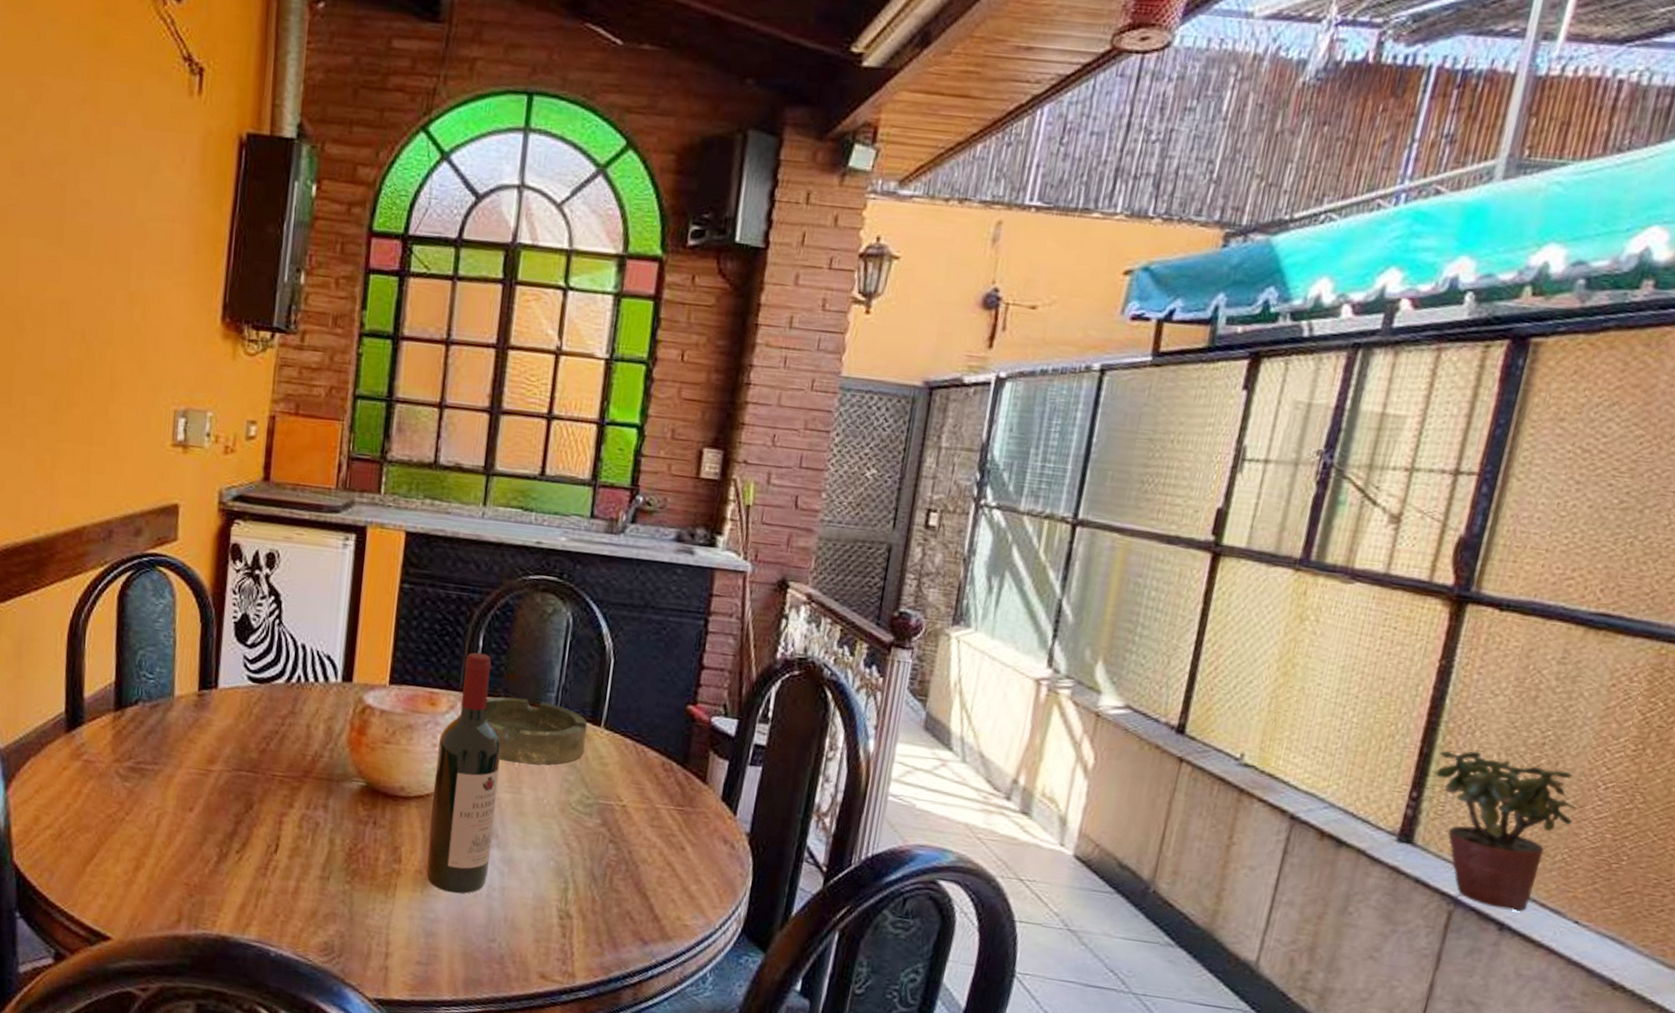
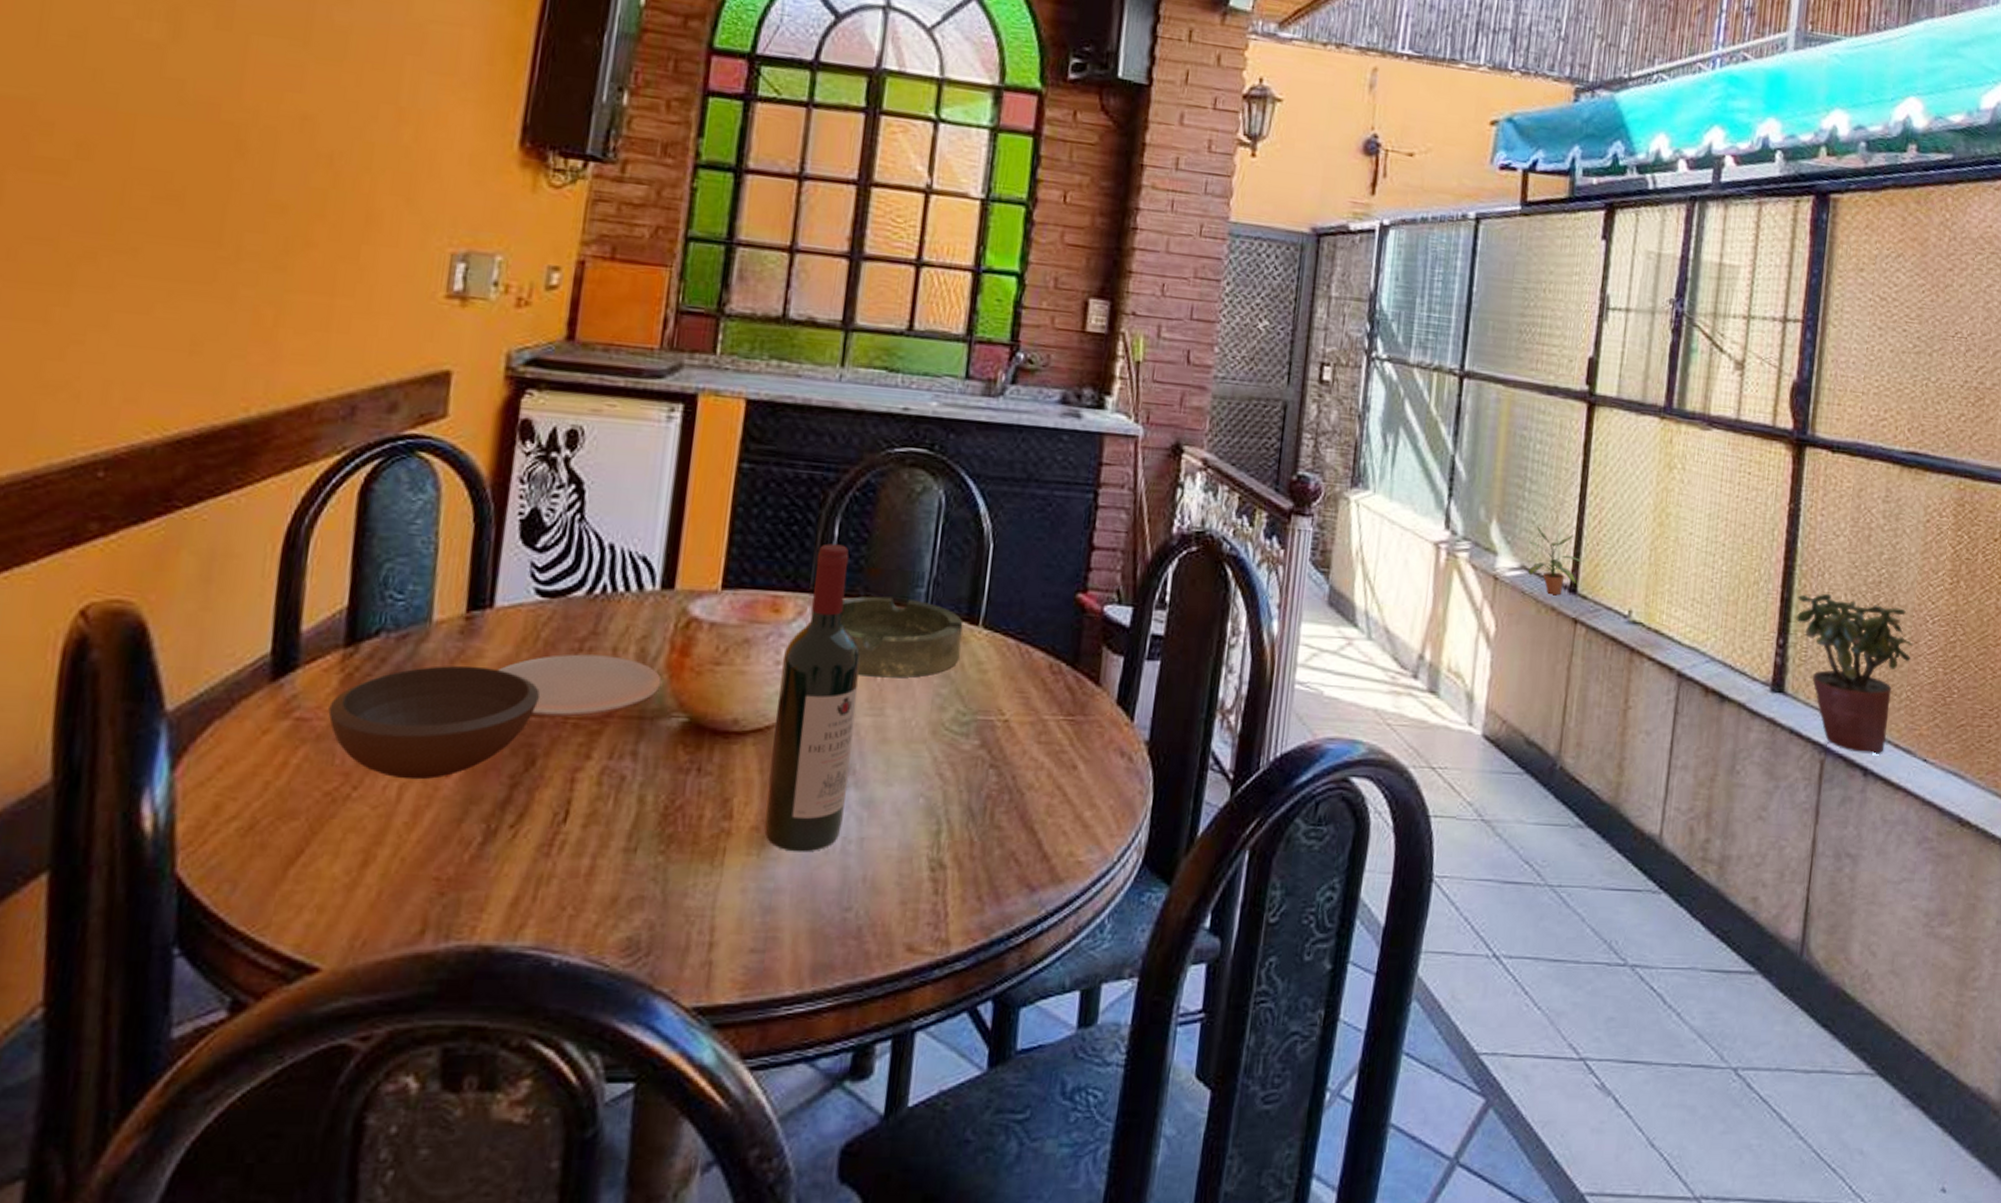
bowl: none [106,729,255,812] -> present [328,665,541,780]
plate: none [223,727,344,776] -> present [498,654,662,718]
potted plant: none [1133,669,1195,735] -> present [1528,526,1584,596]

